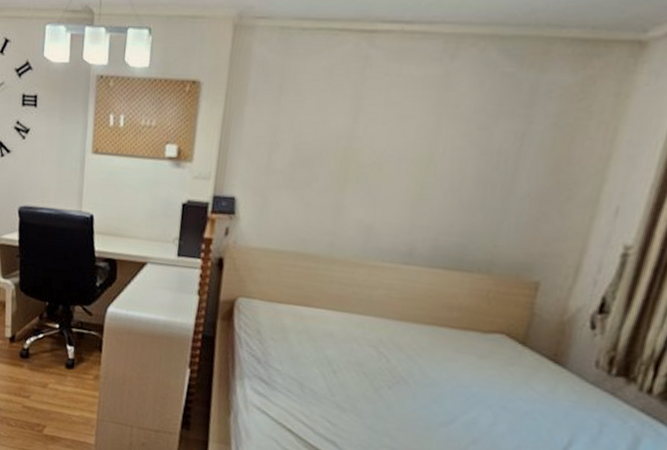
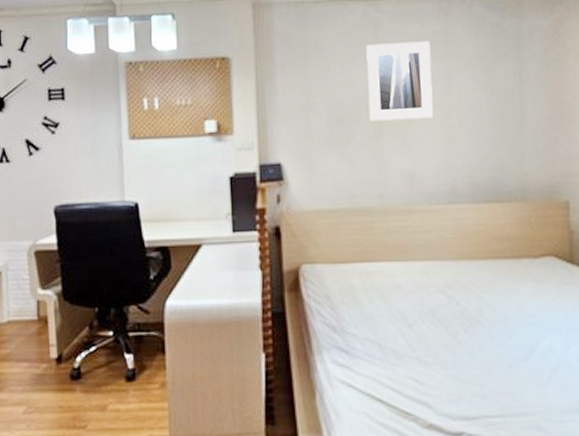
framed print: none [336,83,424,172] -> present [366,41,434,121]

